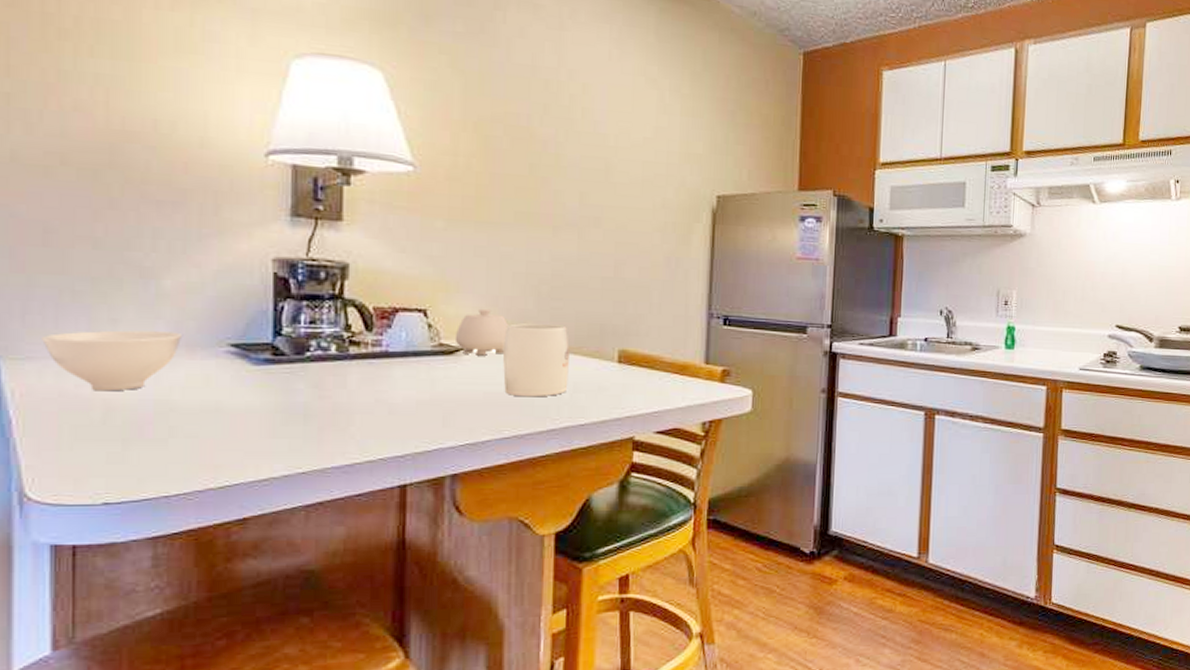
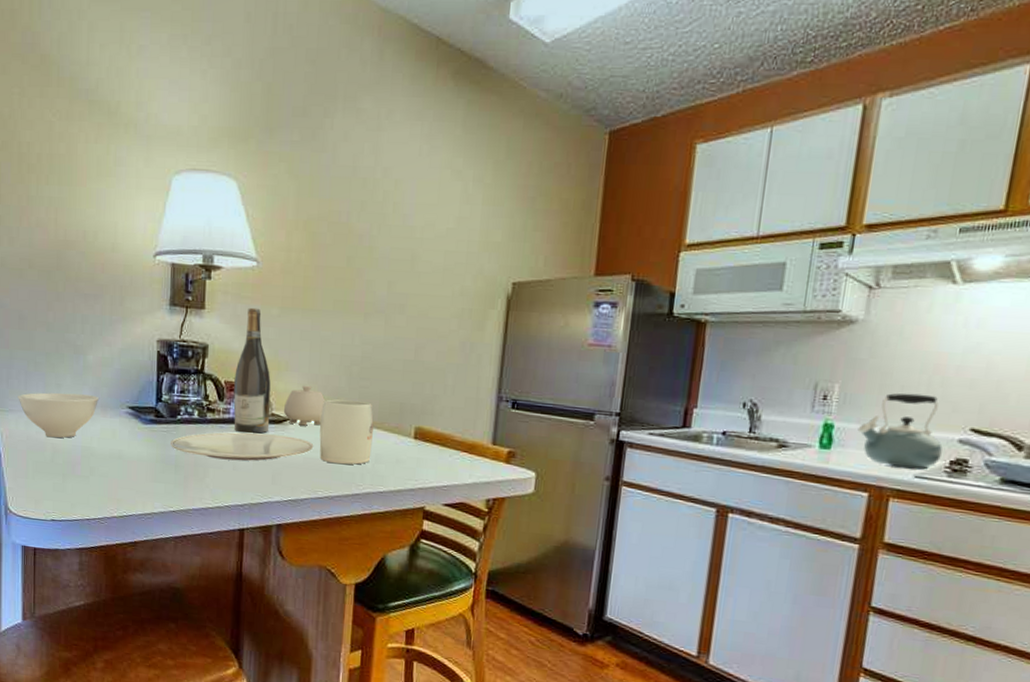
plate: none [295,367,496,403] -> present [169,432,314,461]
wine bottle: none [386,219,438,369] -> present [233,307,272,434]
kettle: none [1033,296,1098,361] -> present [857,393,943,469]

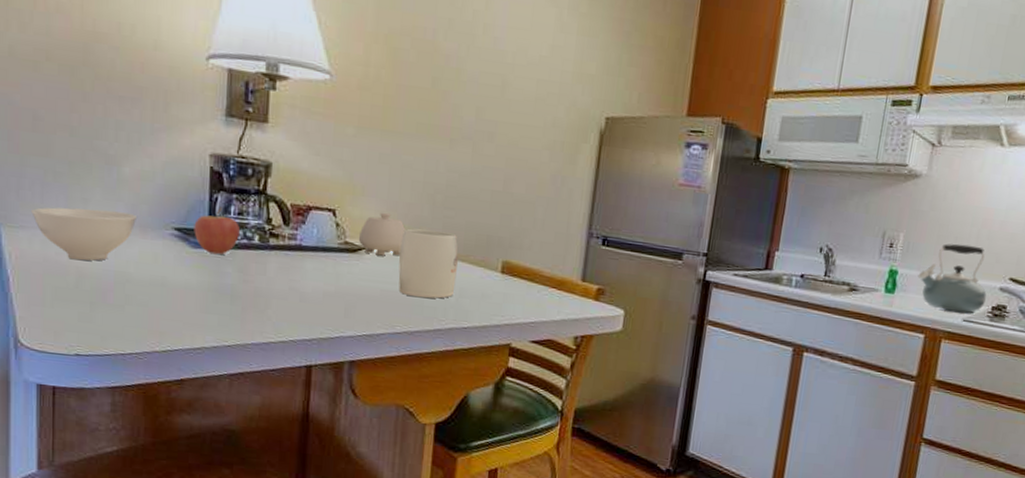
fruit: none [144,386,182,430] -> present [194,207,240,255]
plate: present [169,432,314,461] -> none [224,260,392,293]
wine bottle: present [233,307,272,434] -> none [301,124,345,263]

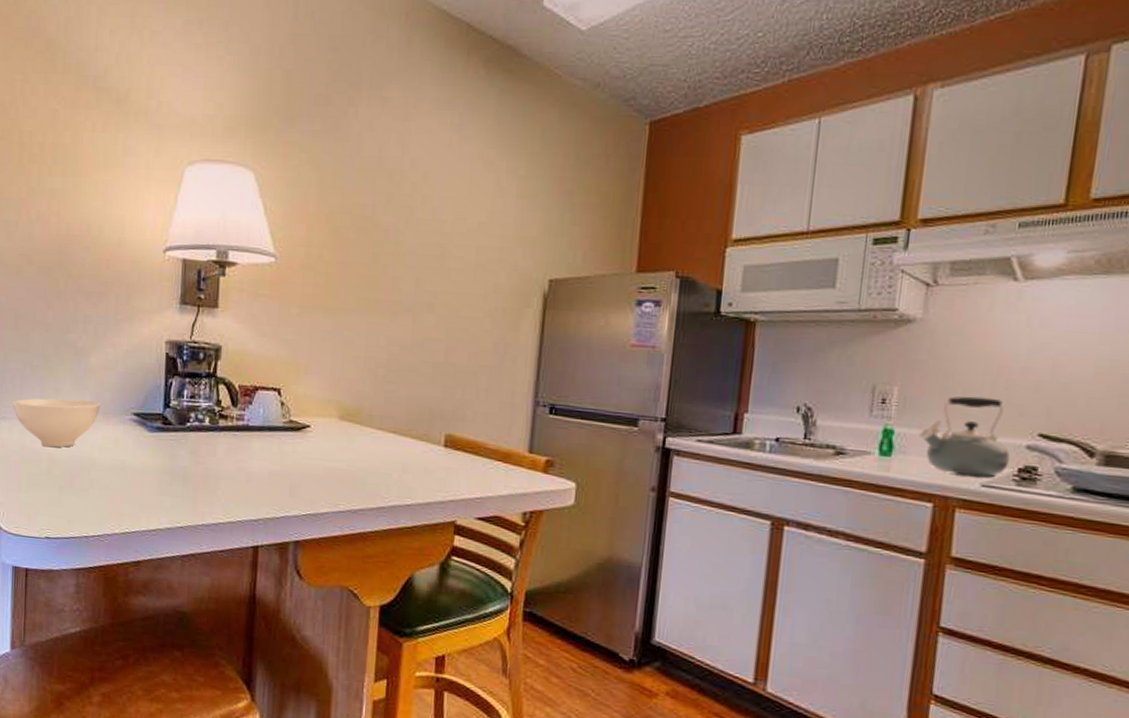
fruit: present [194,207,240,255] -> none [151,391,192,438]
sugar bowl: present [358,212,406,257] -> none [302,389,349,434]
mug: present [398,228,459,299] -> none [341,404,401,476]

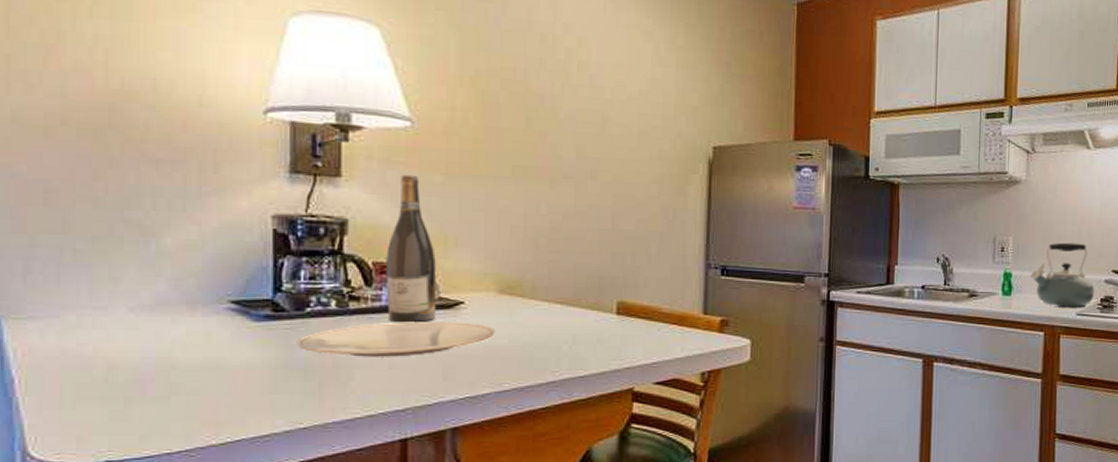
bowl: present [12,398,102,448] -> none [43,288,184,350]
plate: none [178,440,335,472] -> present [295,322,496,357]
wine bottle: none [248,306,290,442] -> present [386,174,437,323]

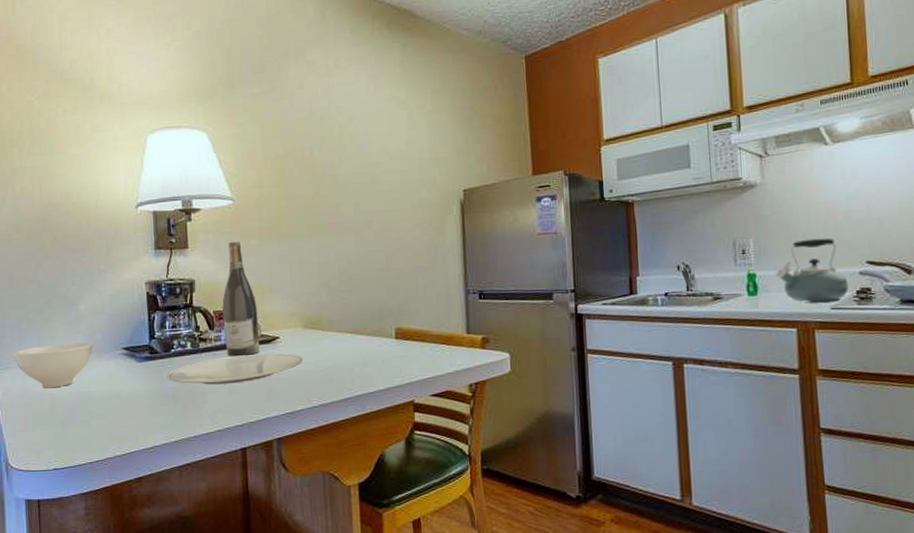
bowl: none [43,288,184,350] -> present [12,342,94,389]

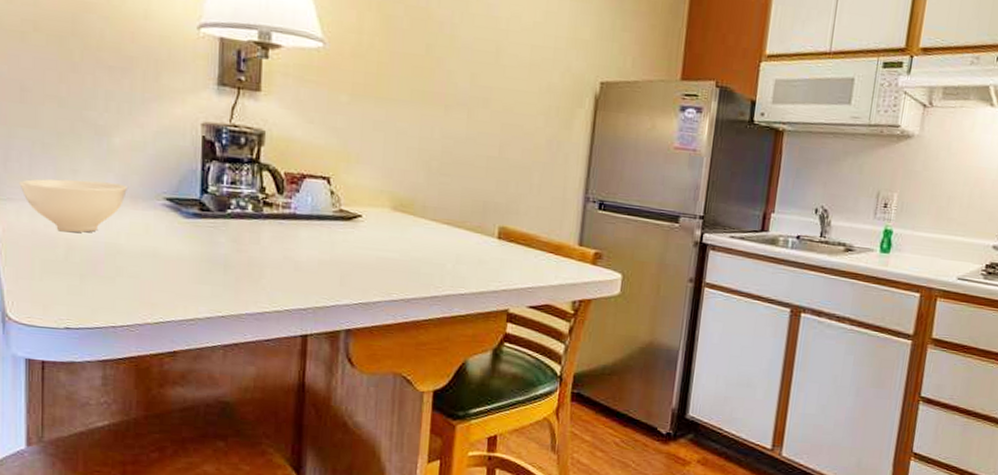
plate: present [166,353,304,385] -> none [217,228,388,261]
wine bottle: present [222,241,260,357] -> none [295,92,340,231]
kettle: present [776,238,849,302] -> none [912,203,981,272]

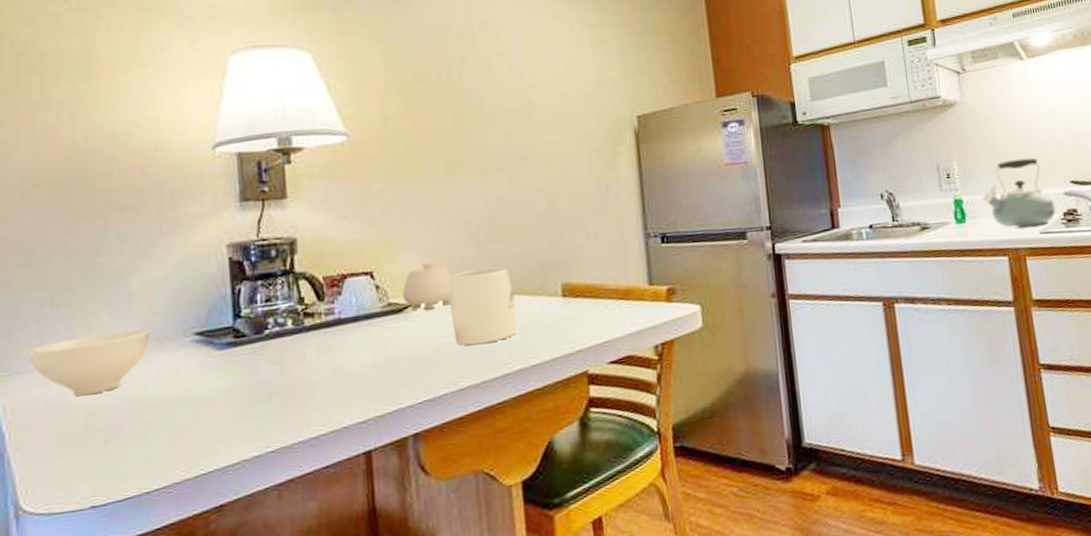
sugar bowl: none [353,179,402,224] -> present [402,261,453,310]
mug: none [394,195,455,266] -> present [449,267,517,346]
kettle: none [912,203,981,272] -> present [983,158,1056,228]

